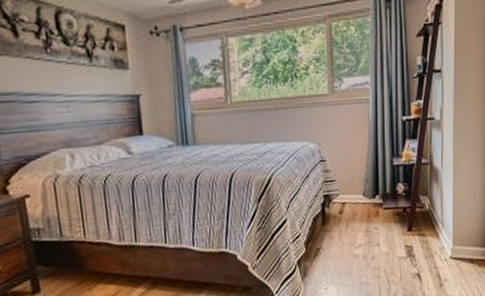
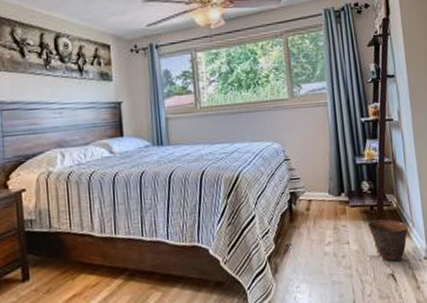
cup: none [400,221,437,262] -> present [368,219,408,262]

